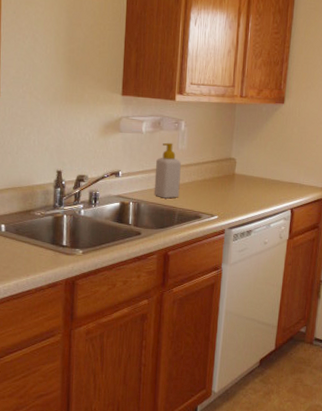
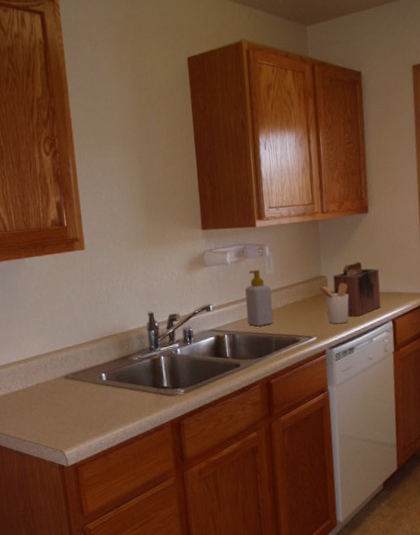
utensil holder: none [225,167,255,207] -> present [316,282,349,324]
toaster: none [241,149,286,202] -> present [333,261,381,317]

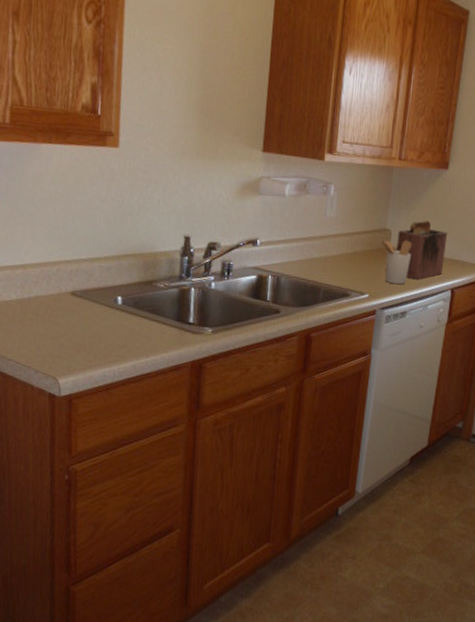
soap bottle: present [244,269,274,327] -> none [296,208,329,273]

